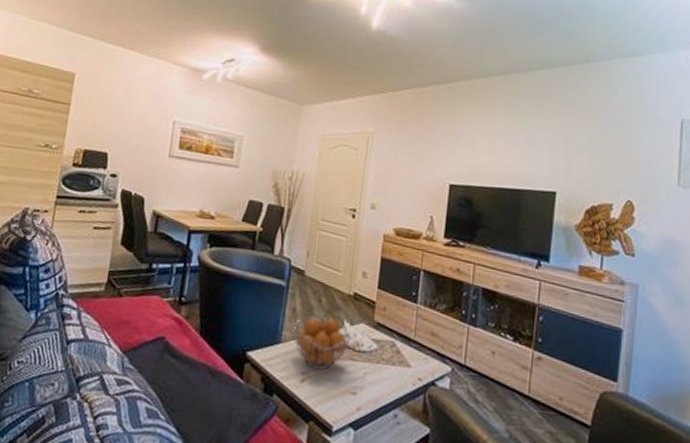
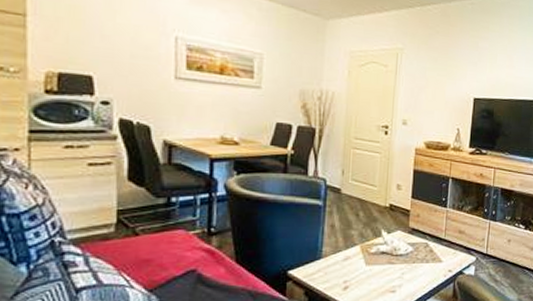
fruit basket: present [293,317,351,371] -> none [333,230,388,277]

